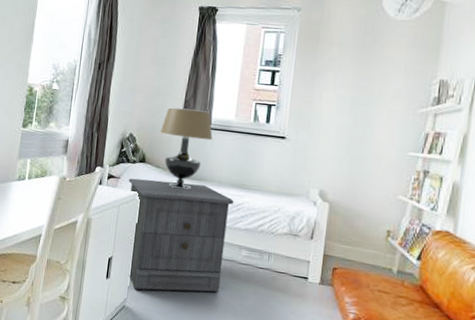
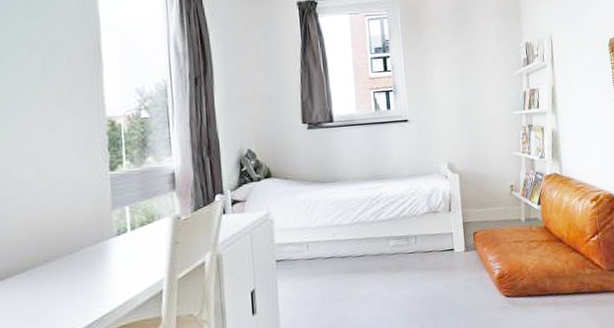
nightstand: present [128,178,234,292] -> none [256,186,376,316]
table lamp: present [159,107,213,190] -> none [281,109,338,197]

